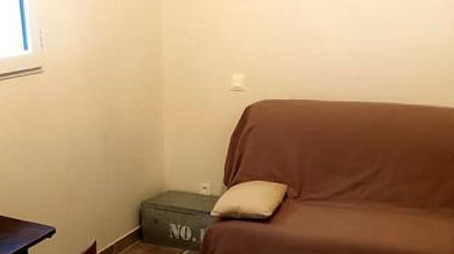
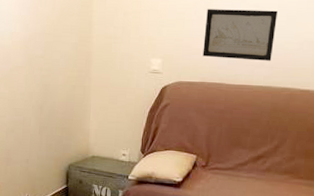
wall art: none [291,13,375,72] -> present [202,9,278,61]

